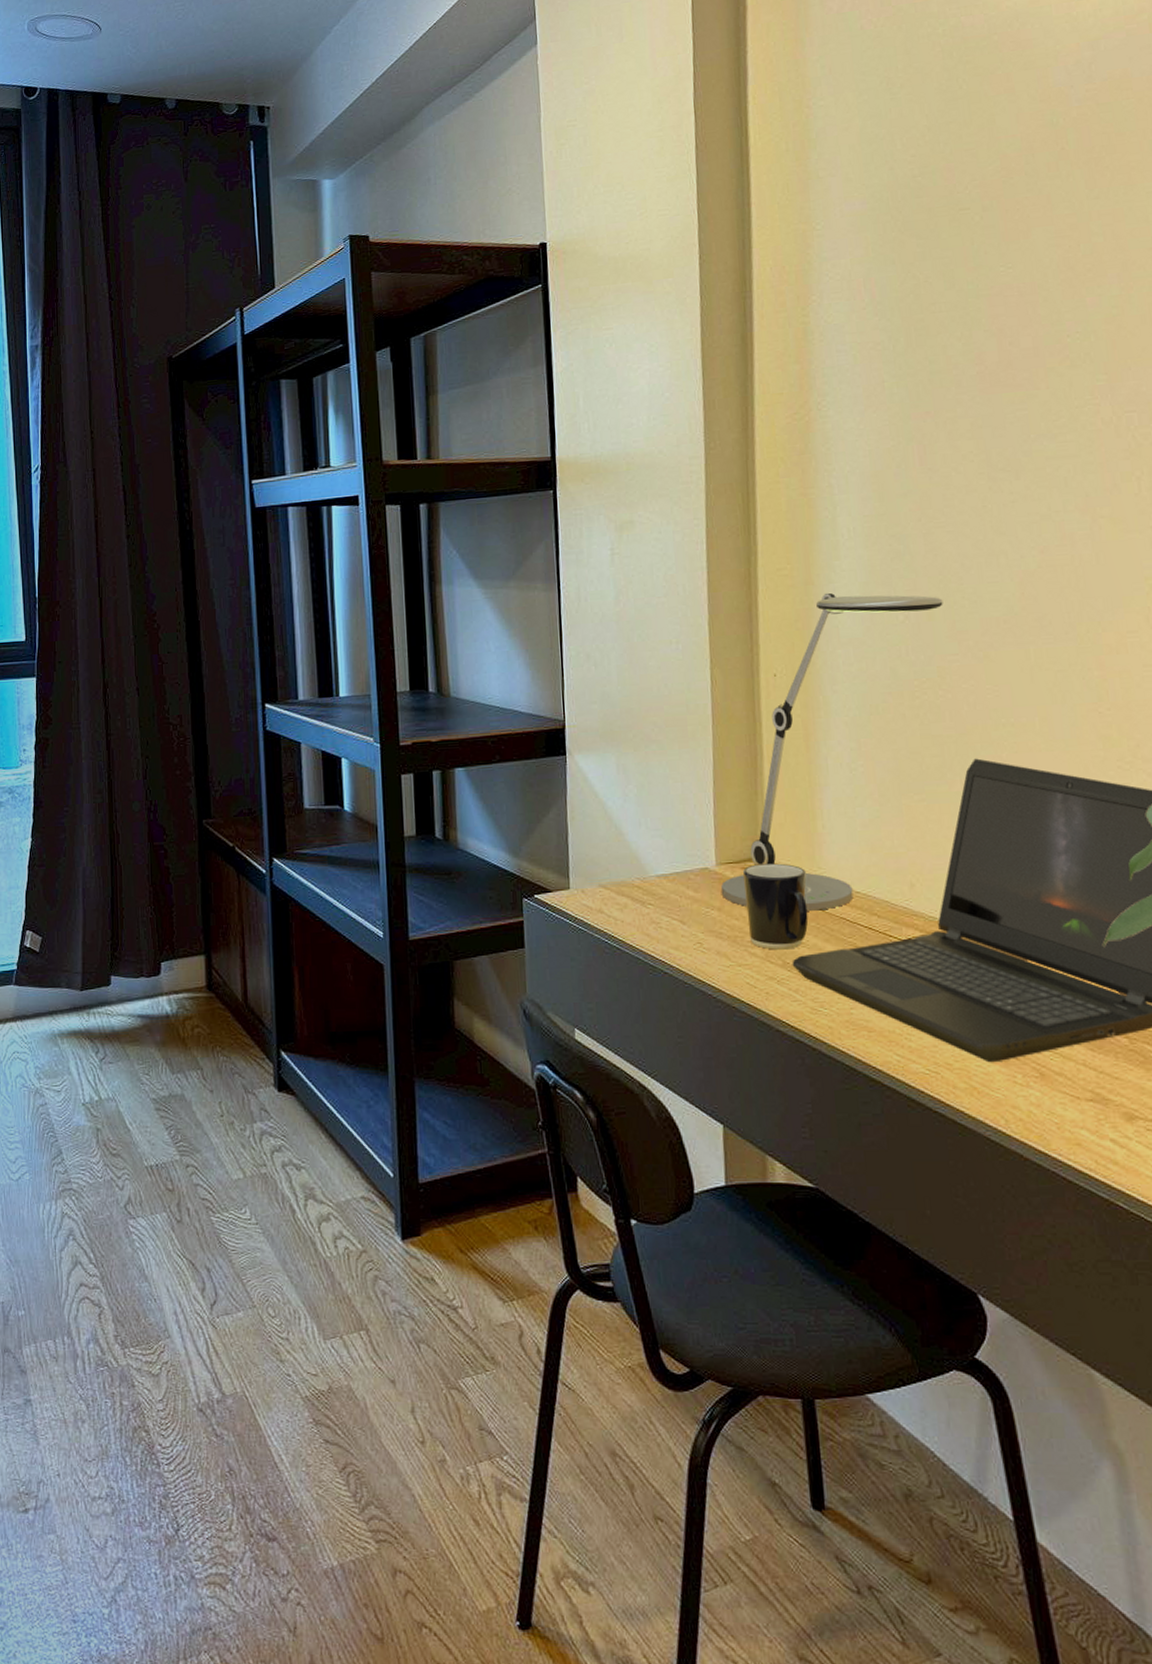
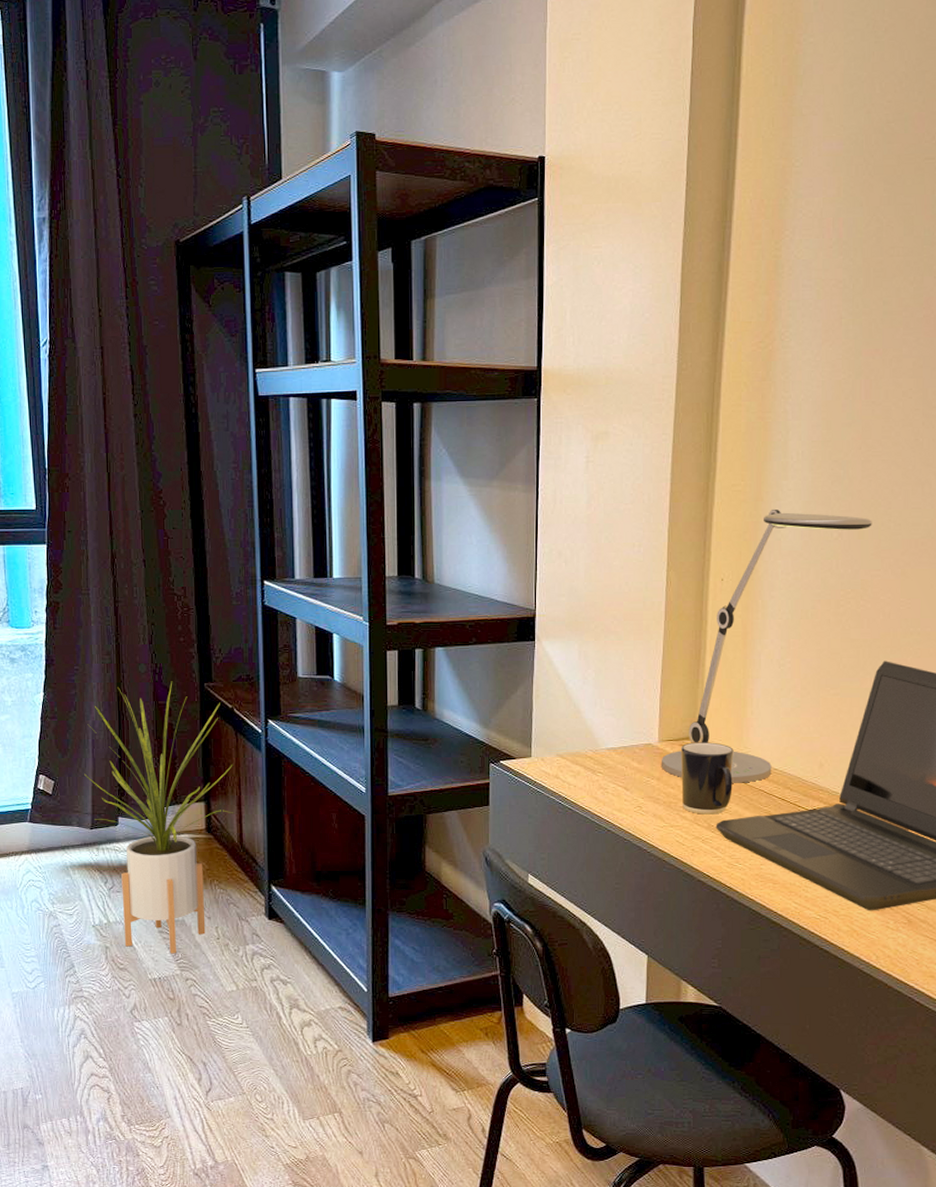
house plant: none [74,819,236,1136] -> present [84,681,233,954]

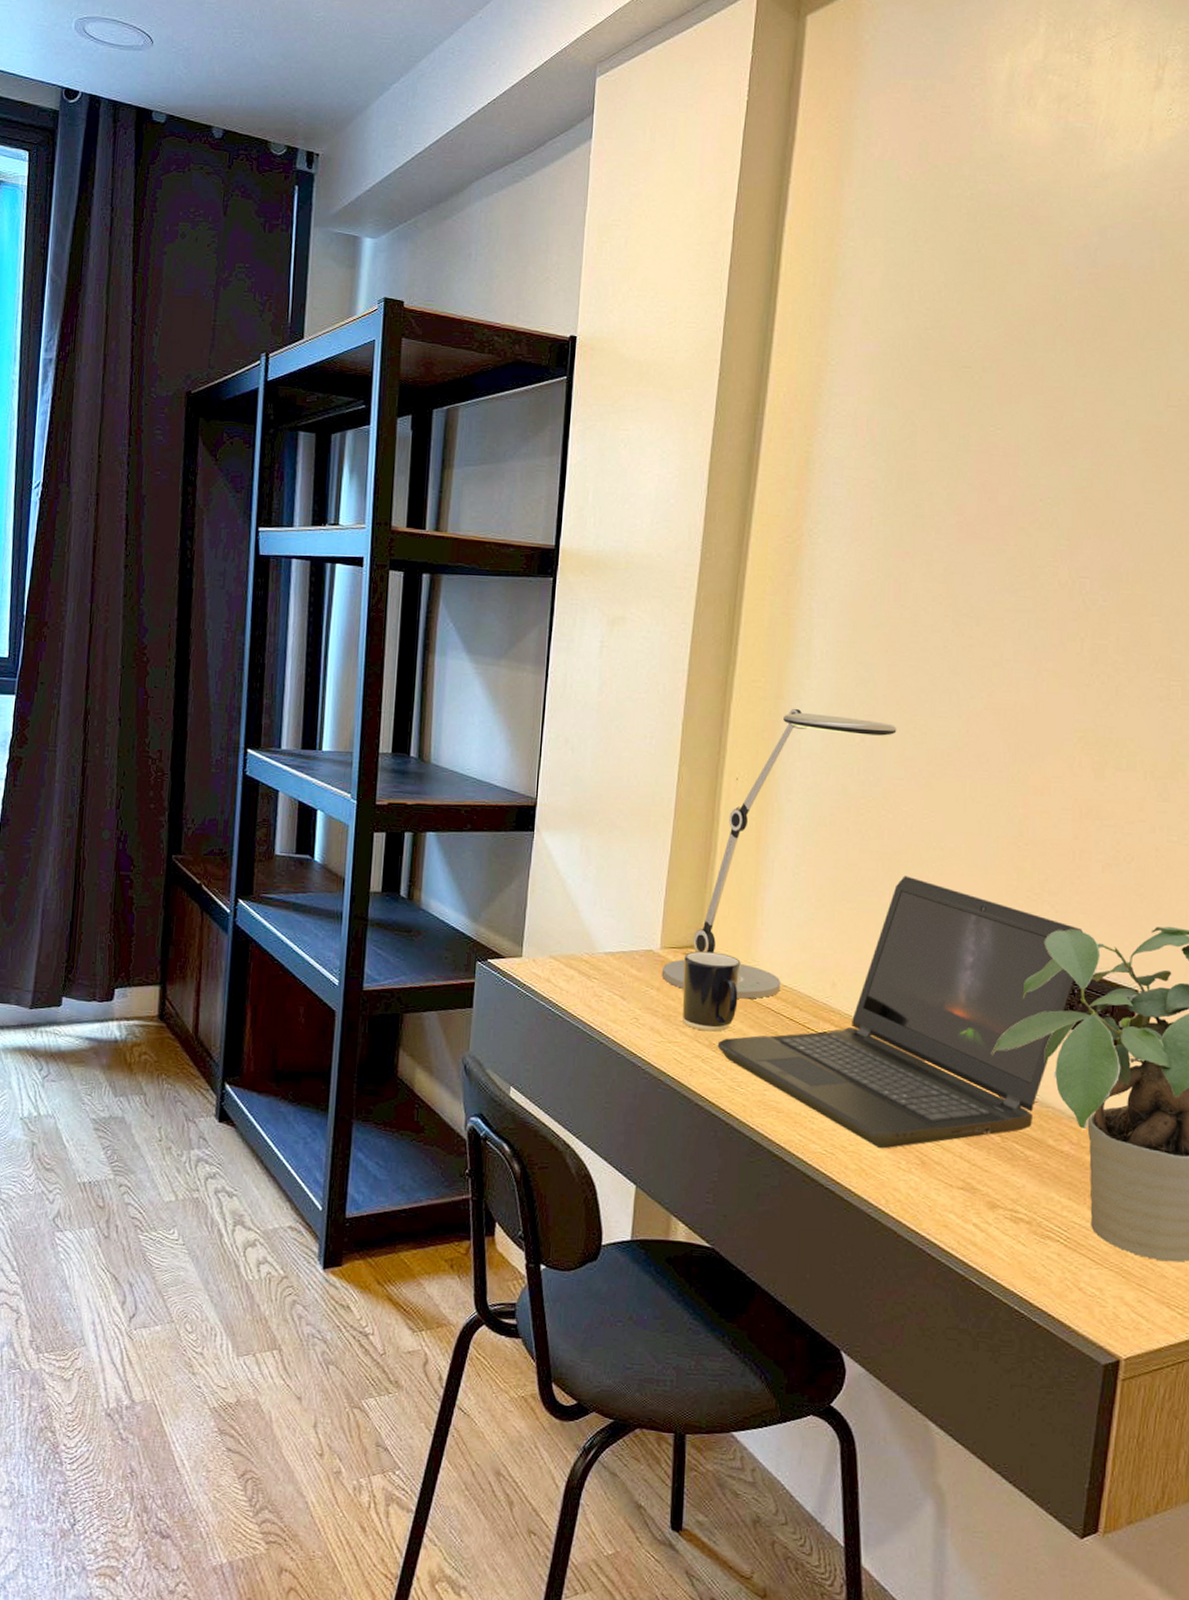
house plant: present [84,681,233,954] -> none [29,850,195,1156]

